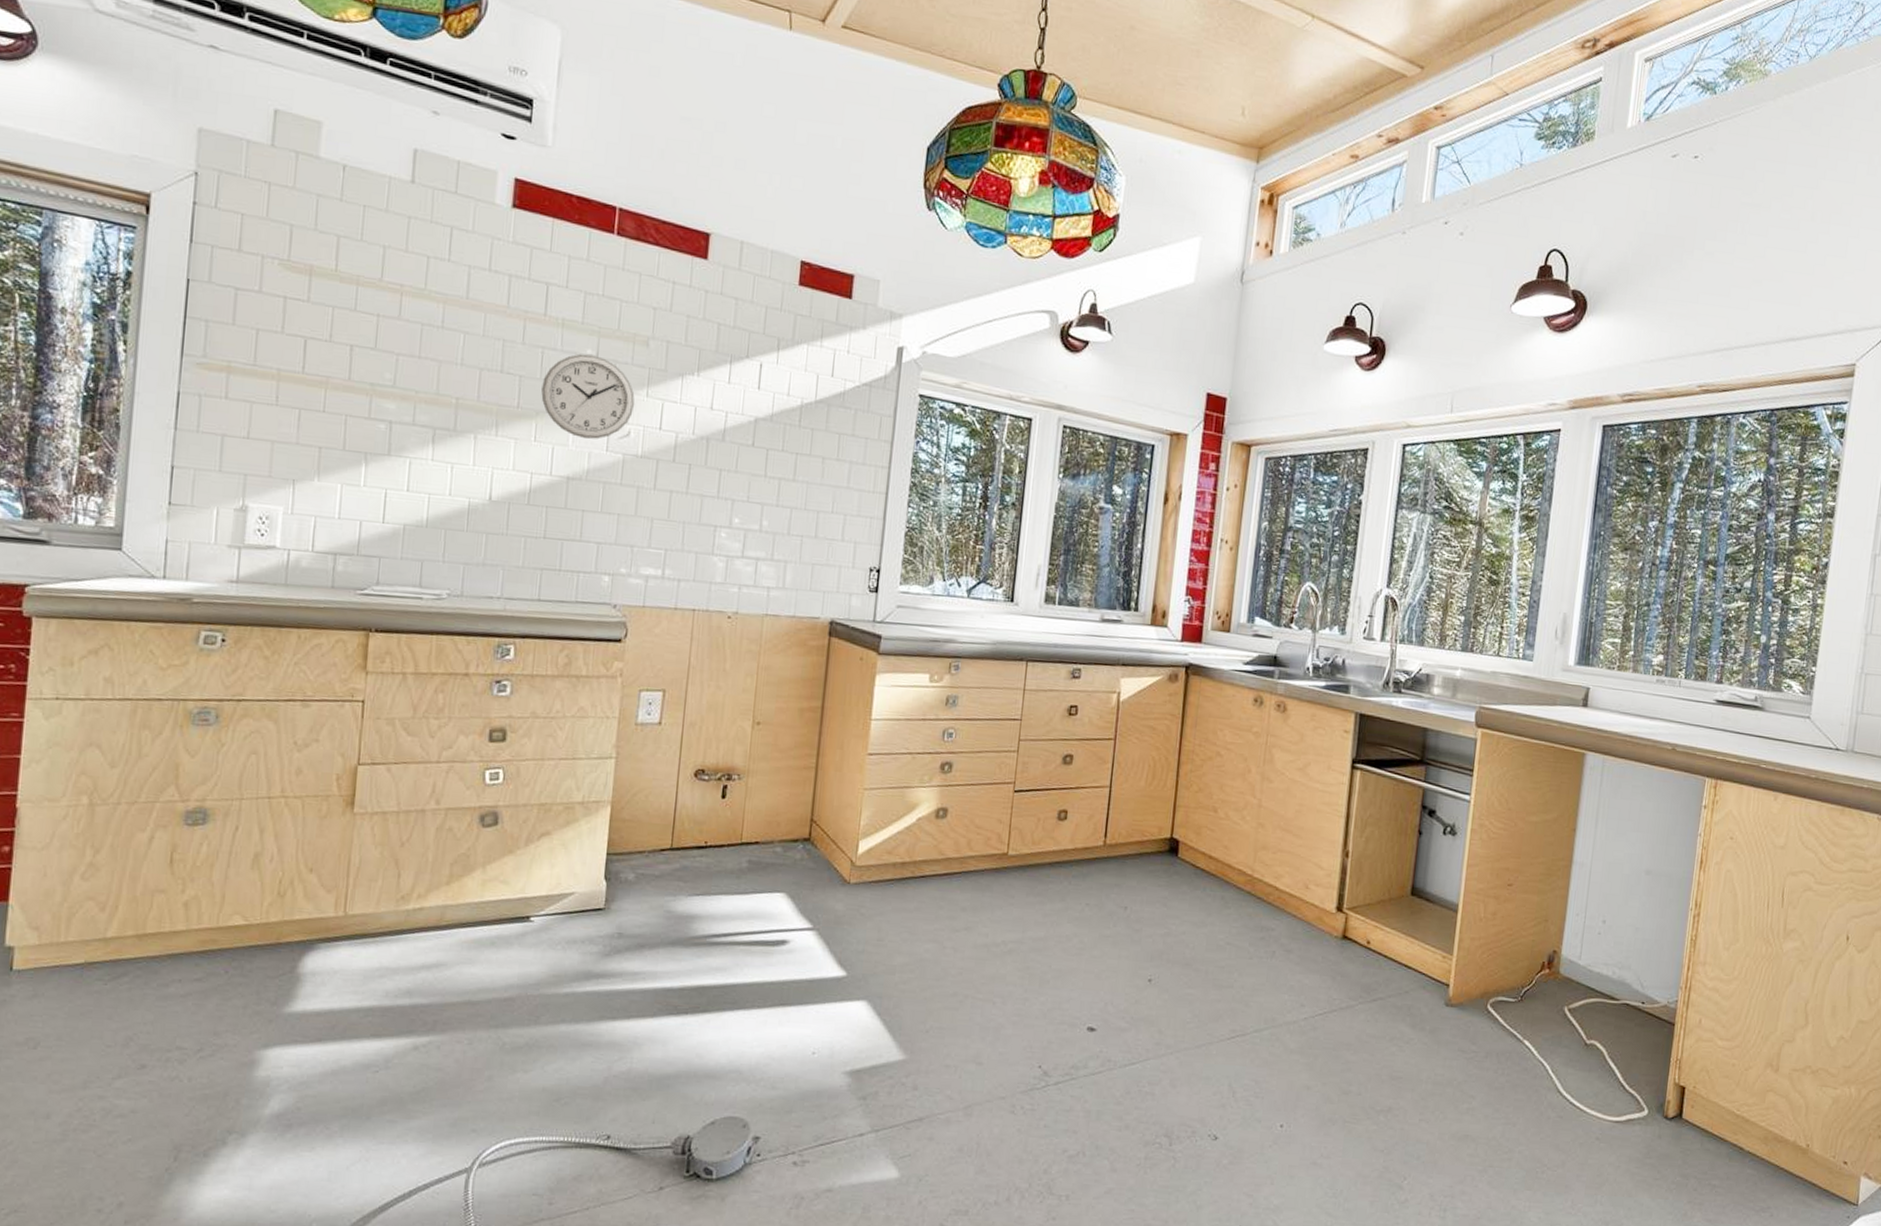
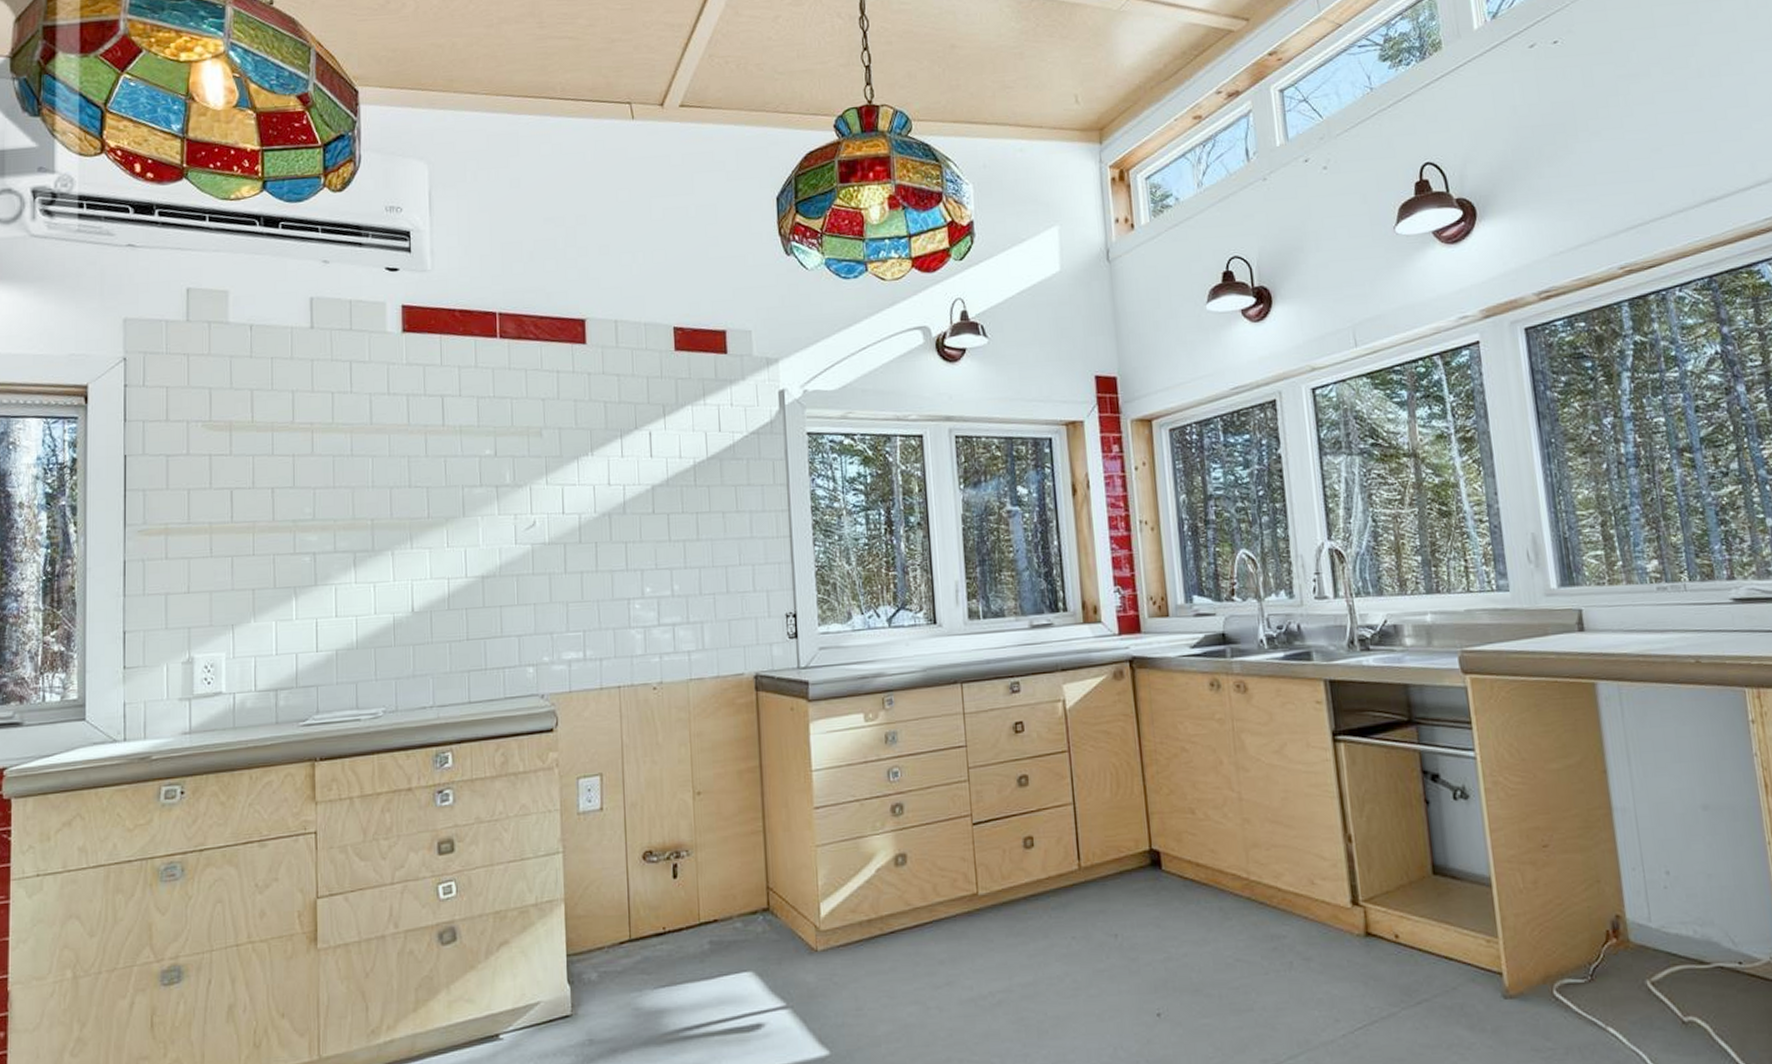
wall clock: present [541,354,635,439] -> none [448,454,537,536]

